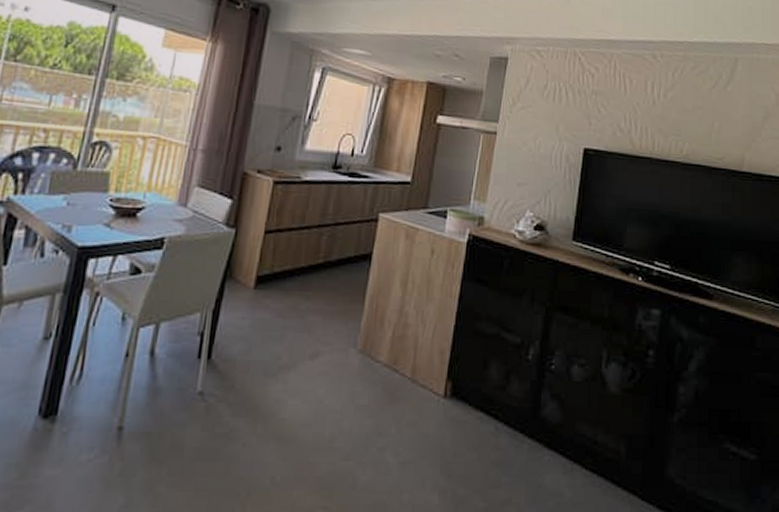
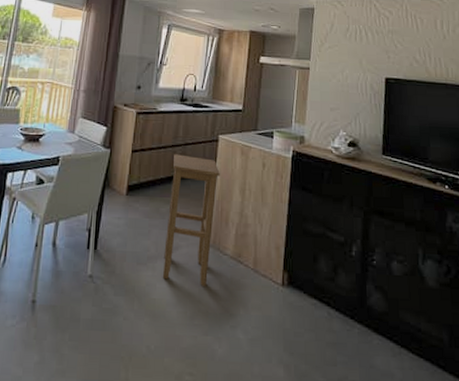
stool: none [296,236,378,401] -> present [162,154,220,286]

